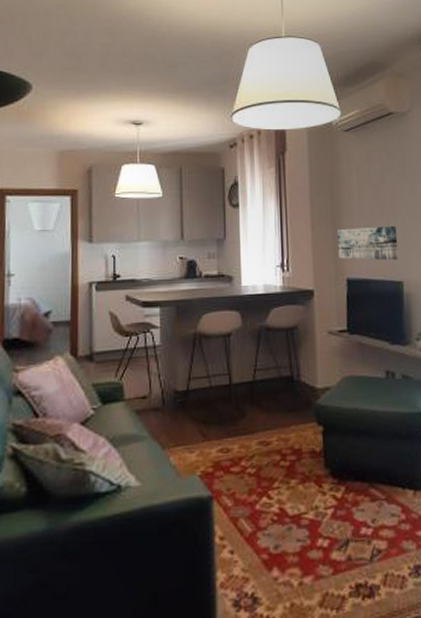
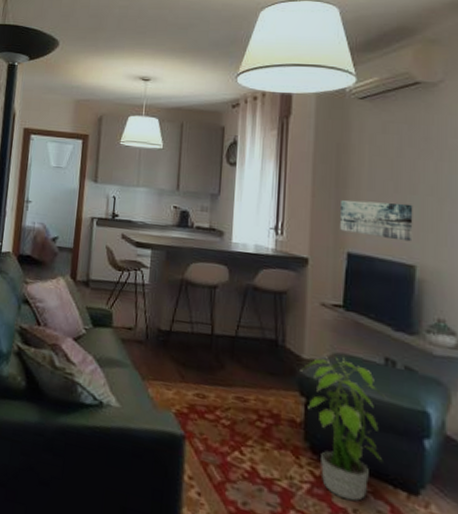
potted plant: none [315,380,392,513] -> present [299,356,386,502]

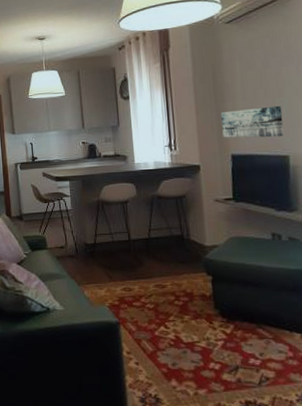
potted plant: present [299,356,386,502] -> none [204,240,279,348]

